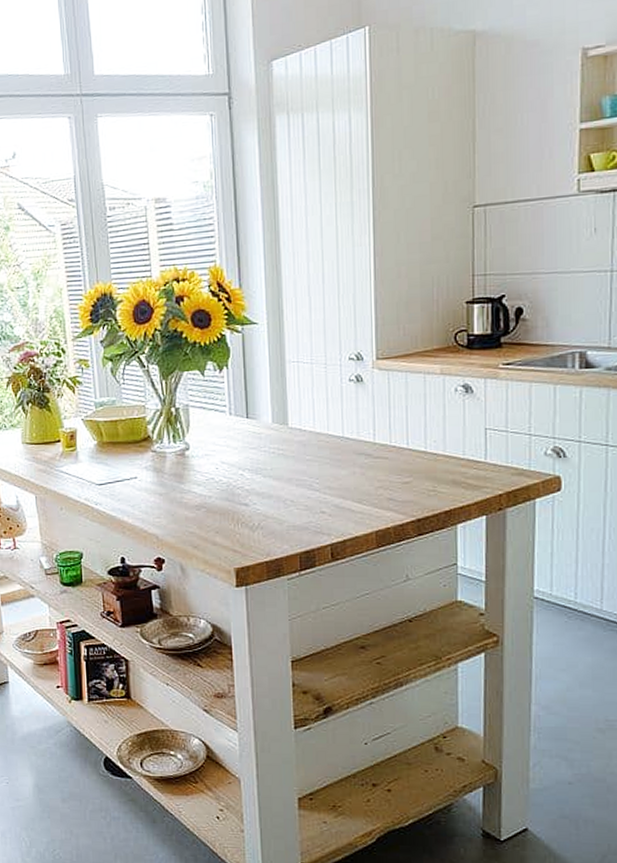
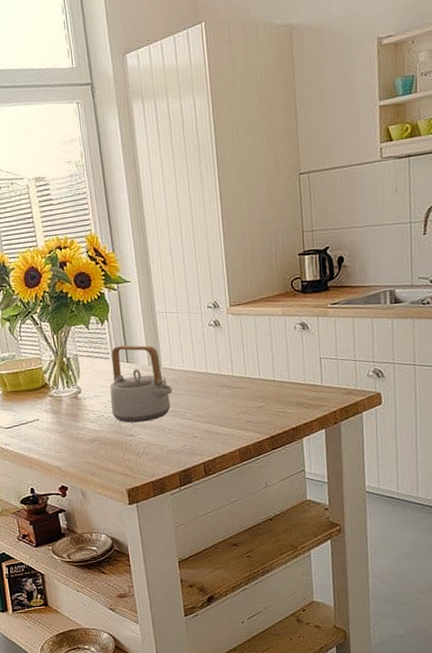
teapot: none [223,397,299,490] -> present [109,345,173,423]

